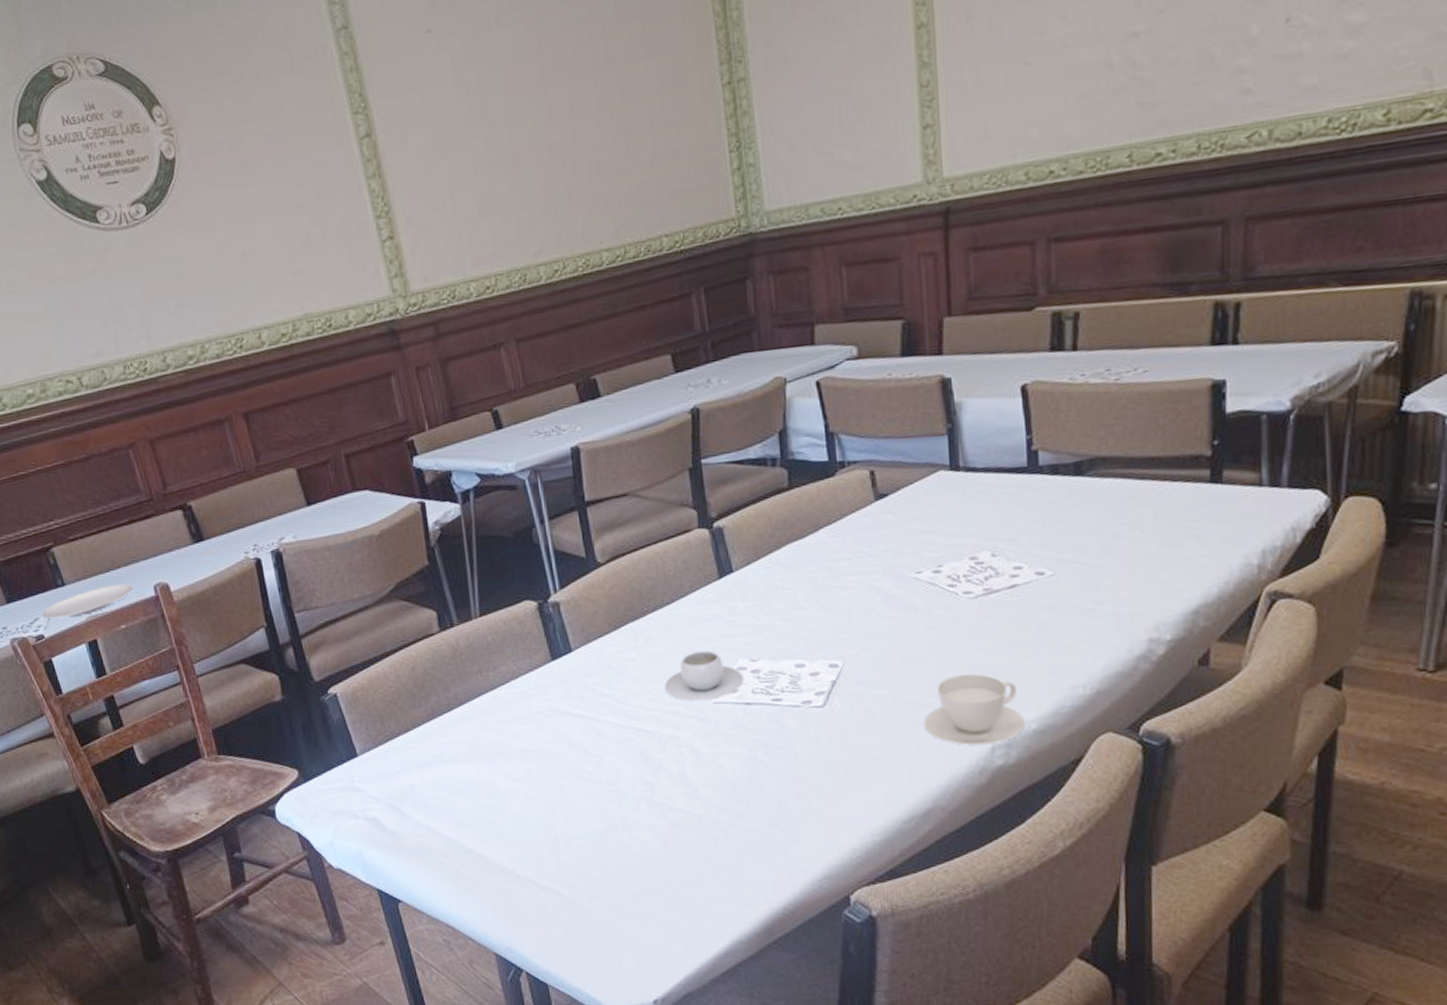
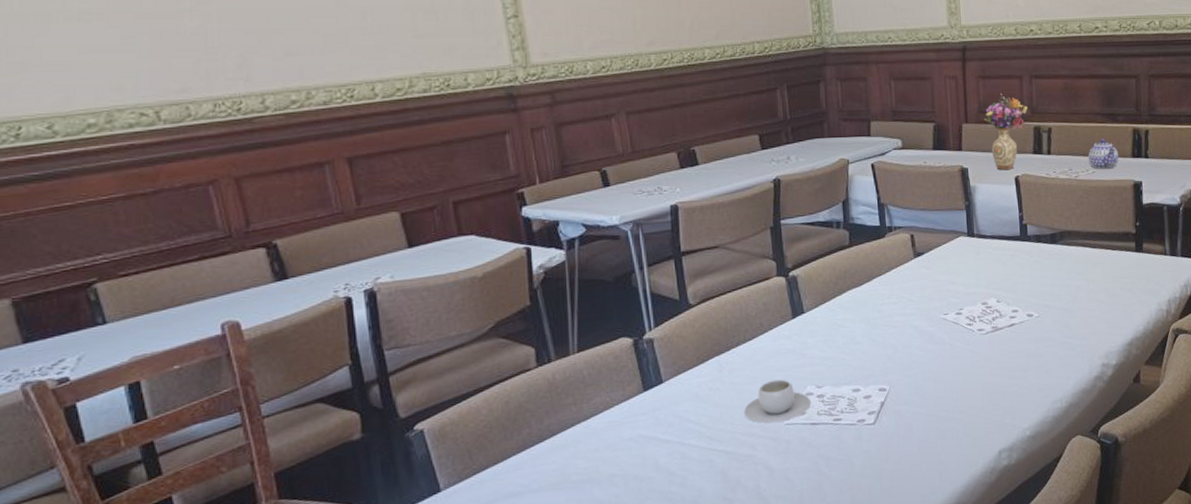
plate: present [41,584,133,620] -> none [69,322,195,361]
teacup: present [924,673,1025,746] -> none [950,393,1022,451]
flower arrangement: none [977,268,1043,378] -> present [985,93,1028,171]
teapot: none [1136,320,1189,368] -> present [1087,138,1119,170]

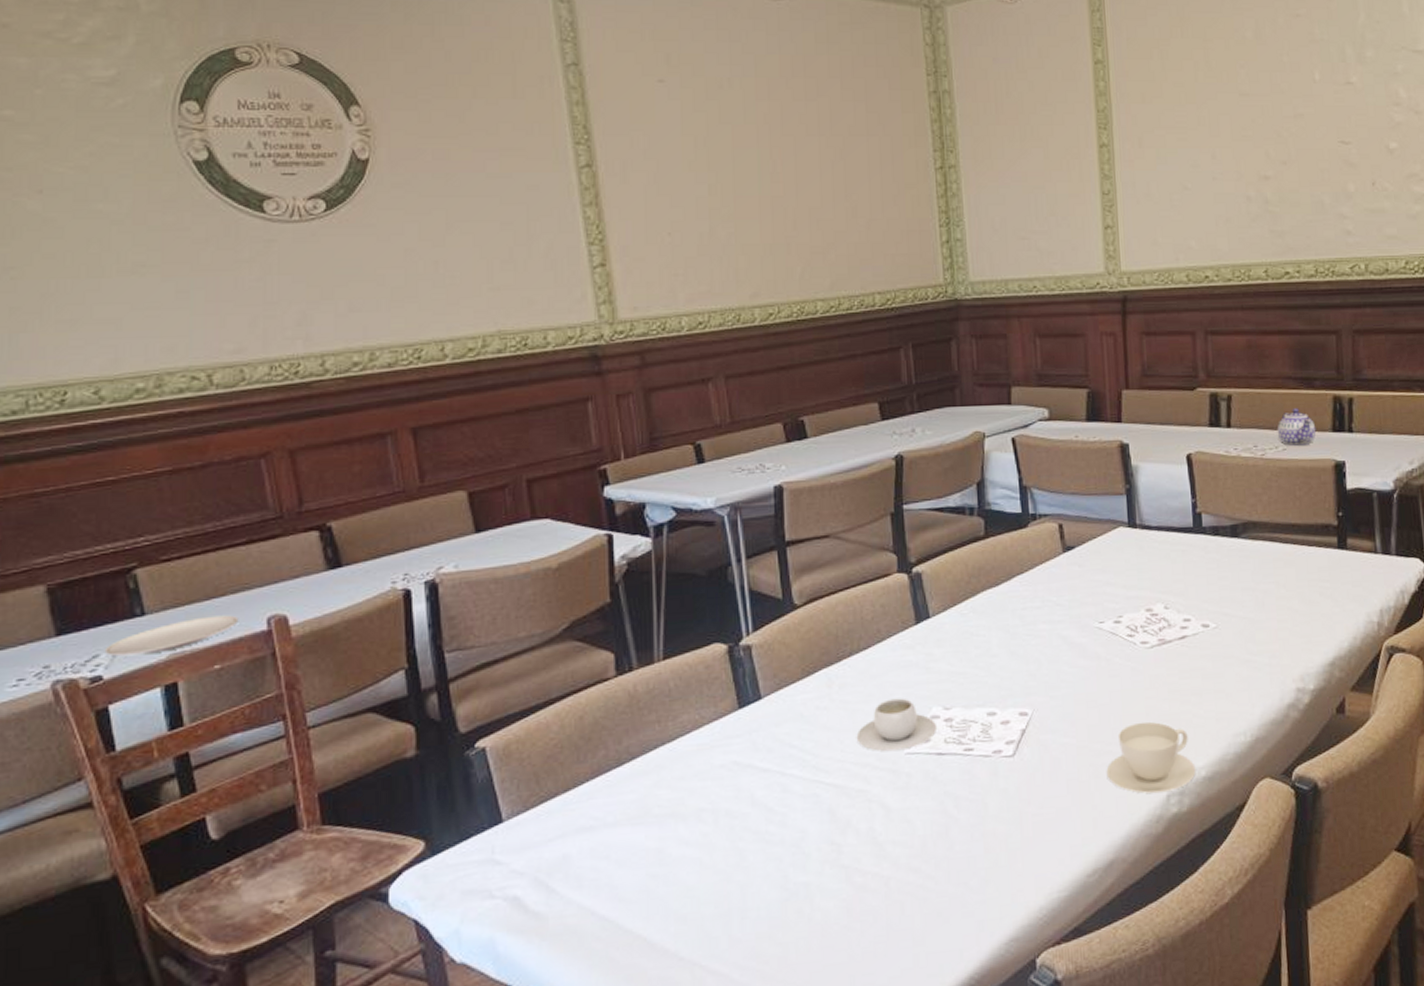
plate: none [69,322,195,361] -> present [104,615,239,657]
teacup: none [950,393,1022,451] -> present [1106,721,1196,794]
flower arrangement: present [985,93,1028,171] -> none [1149,352,1202,447]

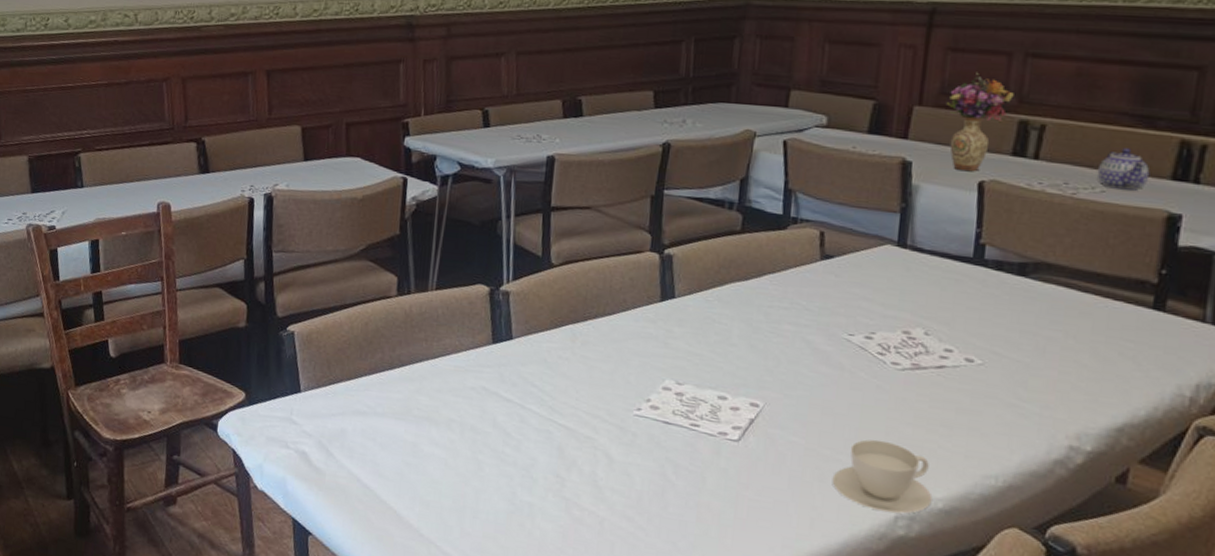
plate: present [104,615,239,657] -> none [58,195,140,216]
teacup: present [856,698,936,752] -> none [591,363,667,412]
flower arrangement: none [1149,352,1202,447] -> present [947,72,1014,172]

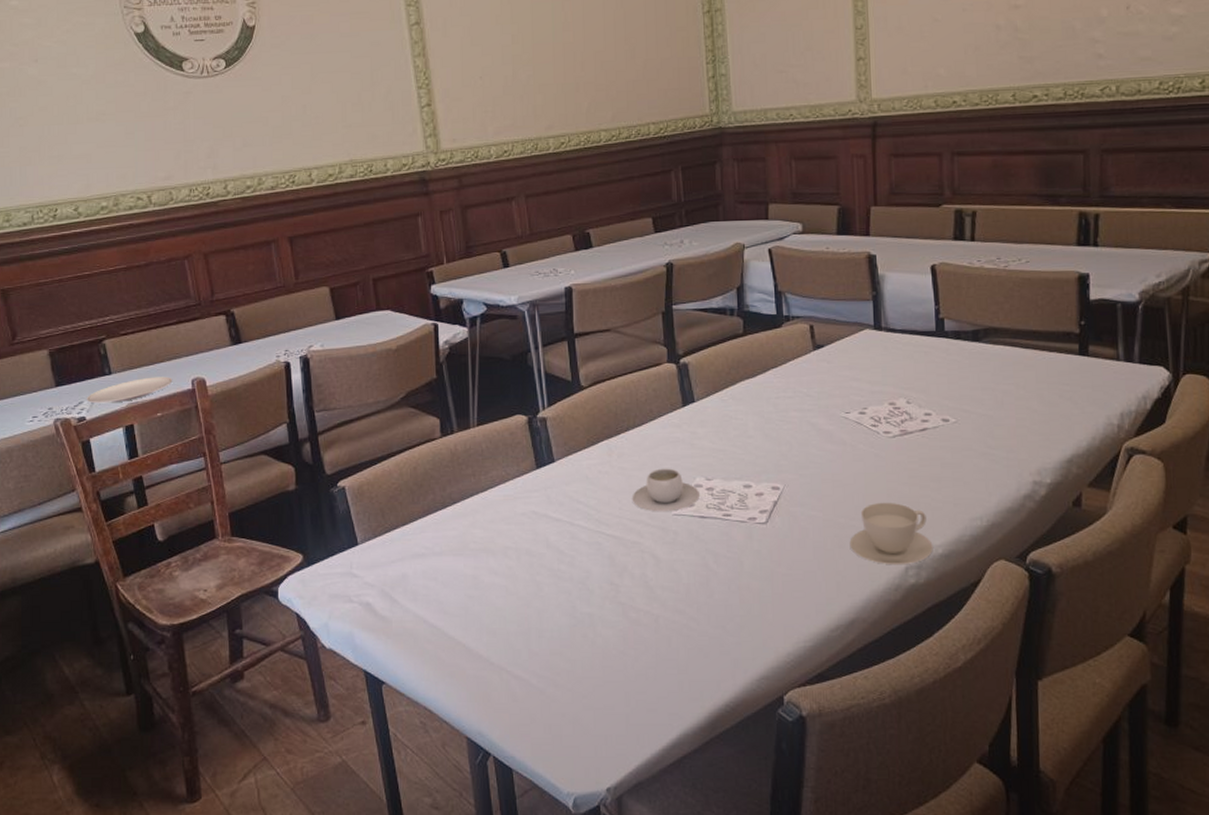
plate: none [58,195,140,216] -> present [86,376,173,404]
teacup: none [591,363,667,412] -> present [632,468,699,512]
flower arrangement: present [947,72,1014,172] -> none [897,172,948,258]
teapot: present [1096,148,1150,192] -> none [1020,223,1061,260]

